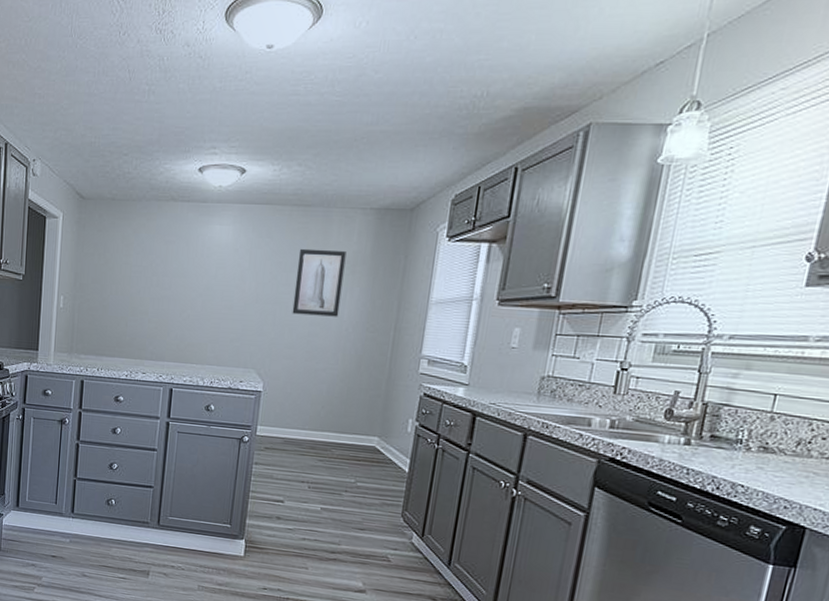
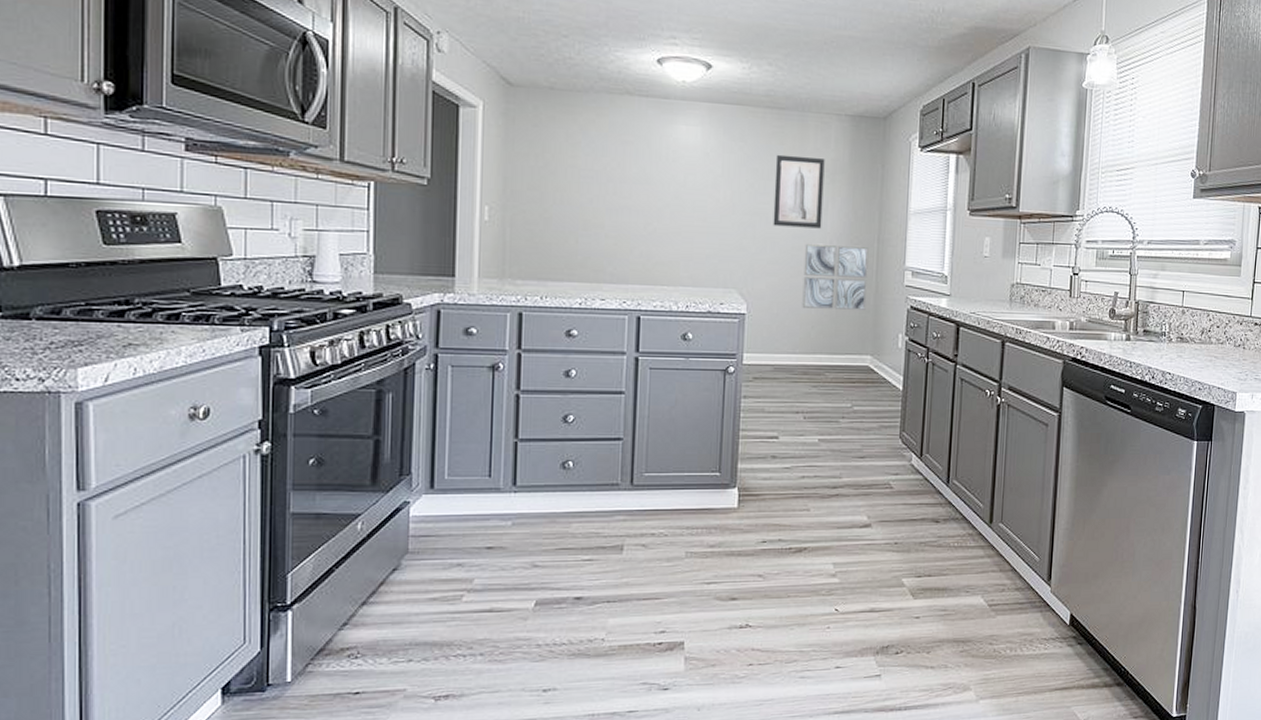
wall art: none [314,330,385,394] -> present [802,243,869,310]

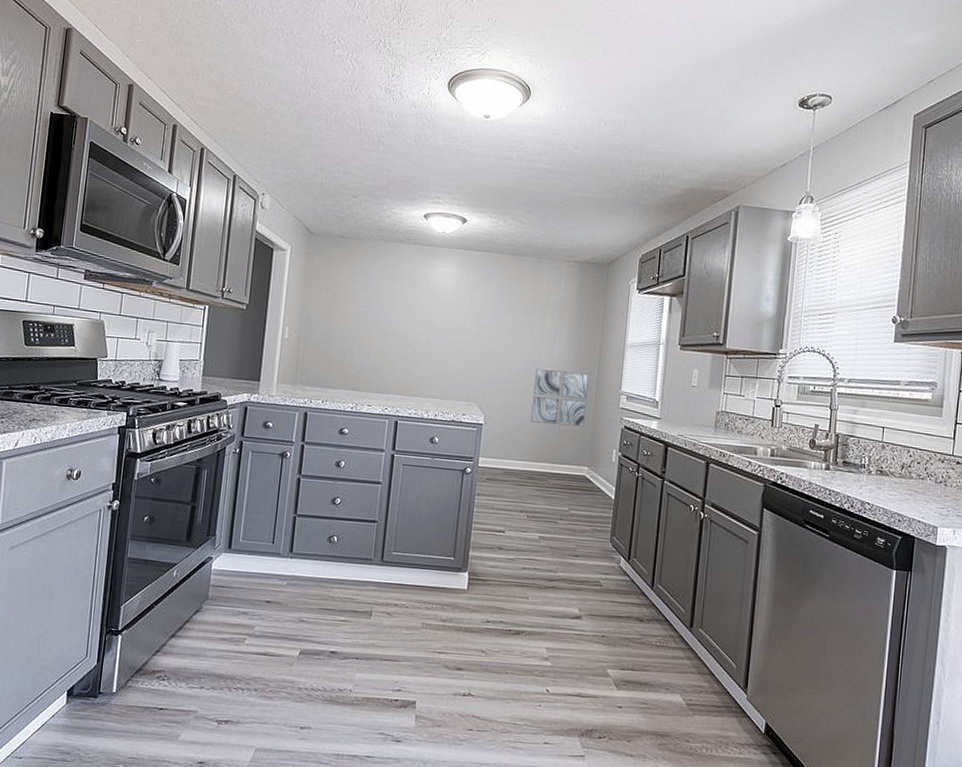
wall art: present [773,154,825,229] -> none [509,292,556,356]

